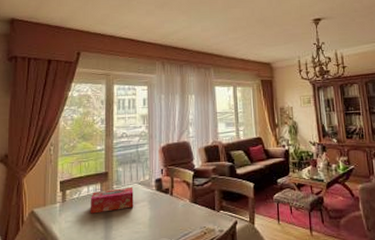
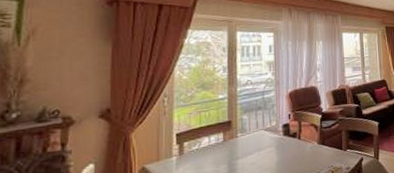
tissue box: present [91,186,134,214] -> none [212,133,260,164]

